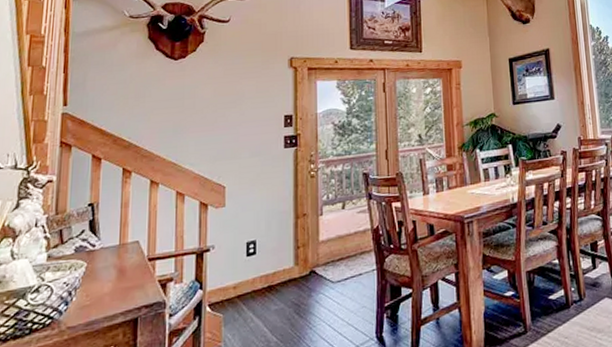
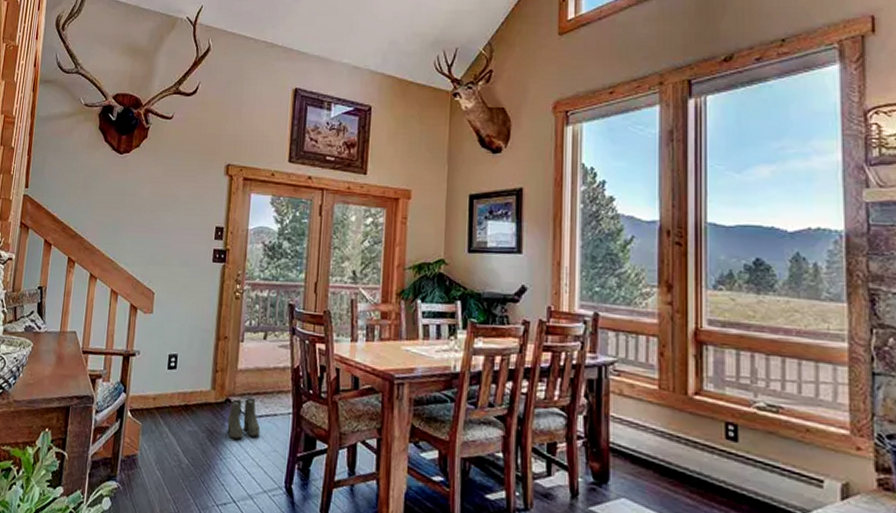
boots: none [314,264,346,306] -> present [227,398,260,440]

